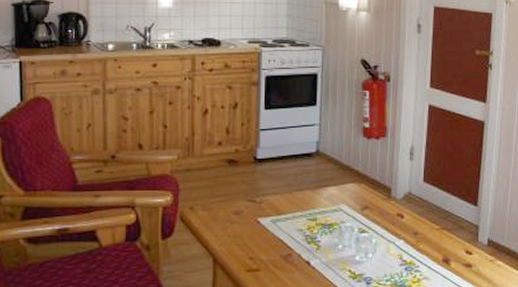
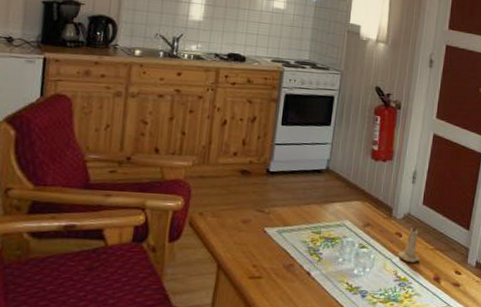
candle: none [402,202,425,245] -> present [398,223,420,263]

